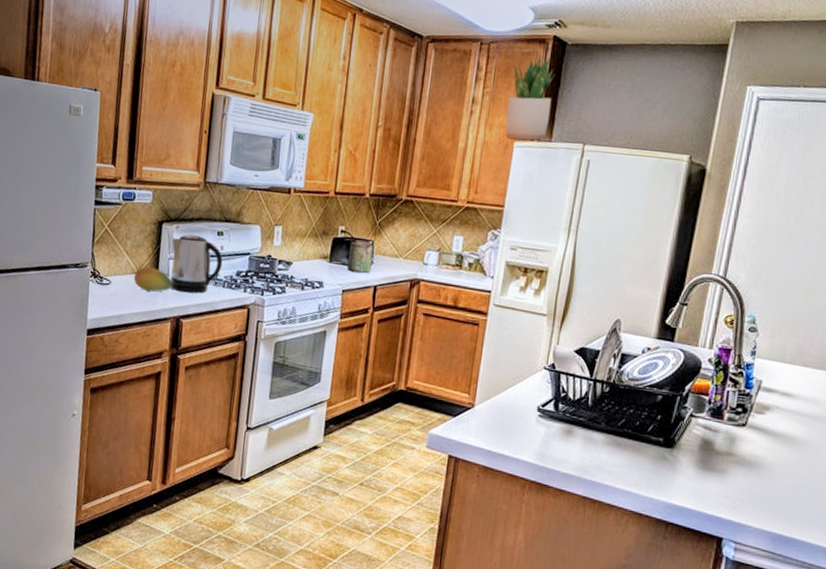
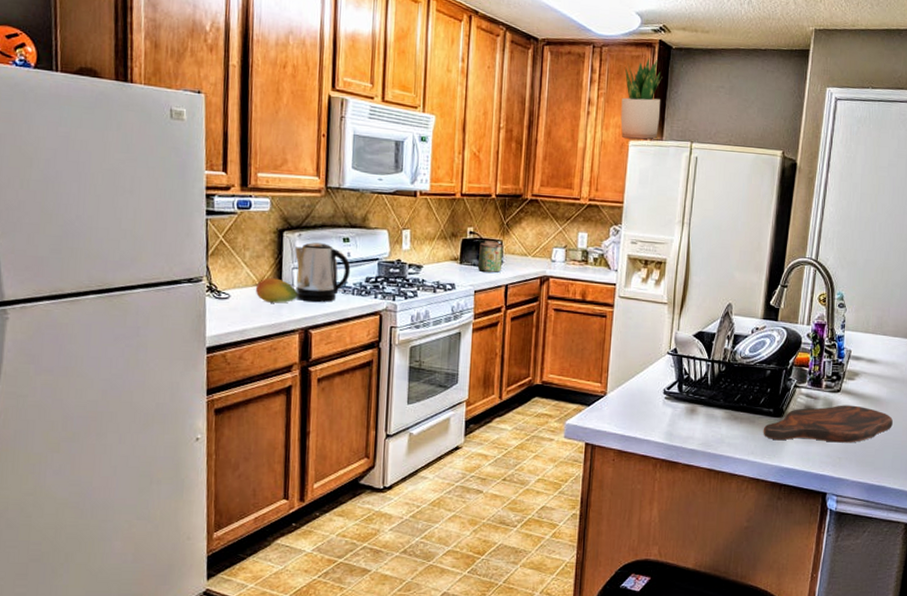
cutting board: none [649,440,811,485] -> present [763,405,893,443]

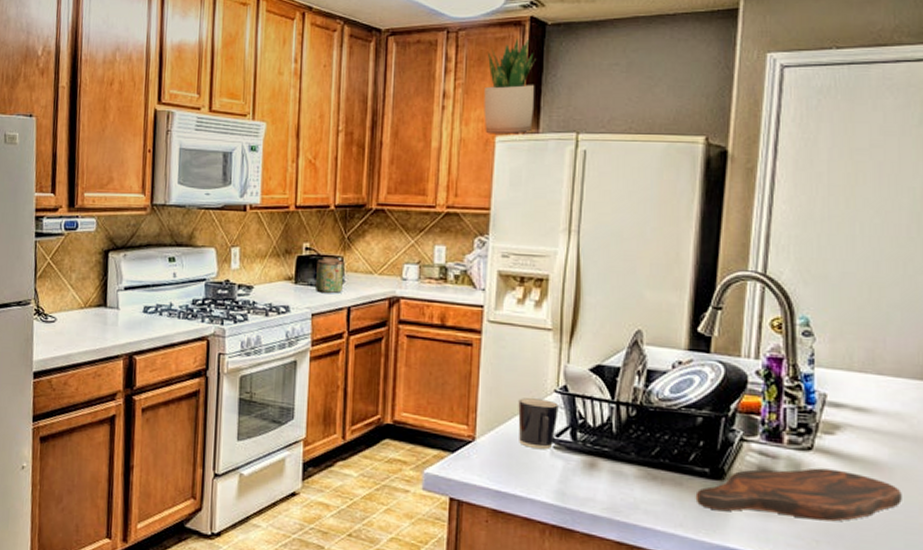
fruit: present [255,278,298,303] -> none [80,300,123,327]
kettle: present [295,242,351,302] -> none [120,263,177,326]
mug: none [639,359,670,400] -> present [518,398,559,450]

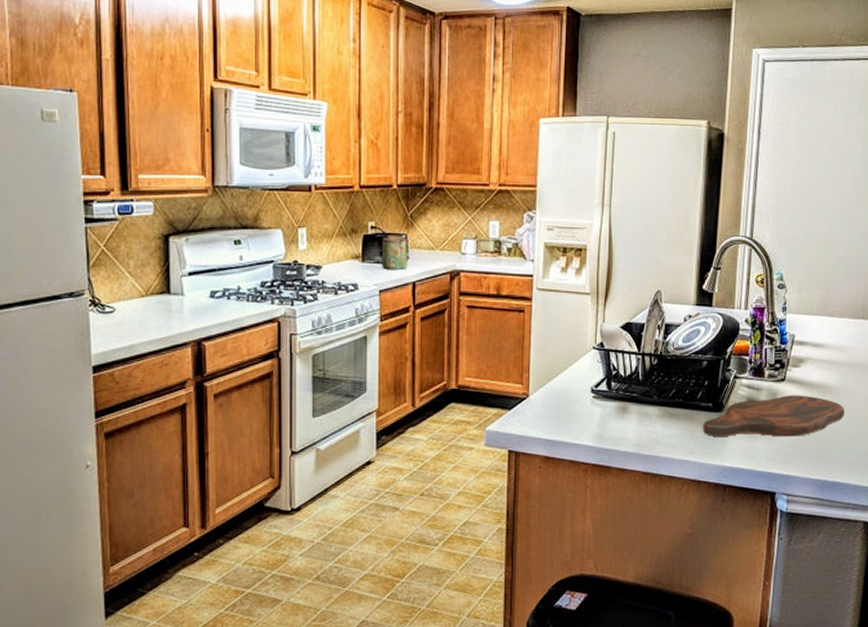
planter: present [484,38,536,133] -> none [529,27,572,116]
mug: present [518,398,559,450] -> none [564,356,597,400]

